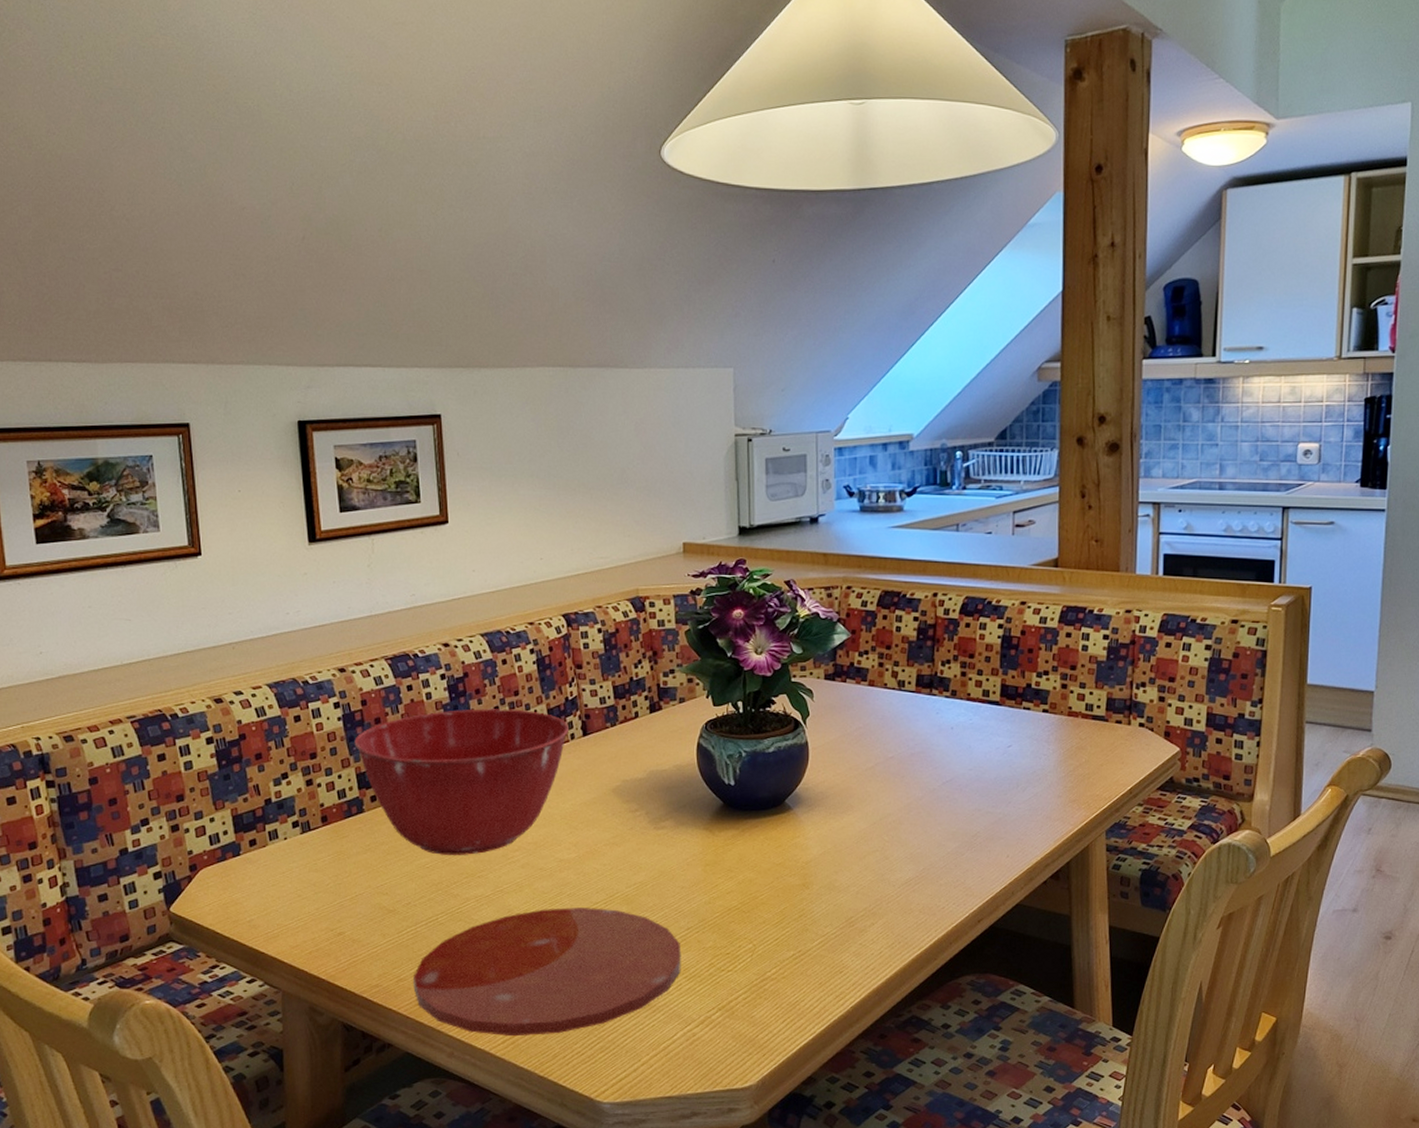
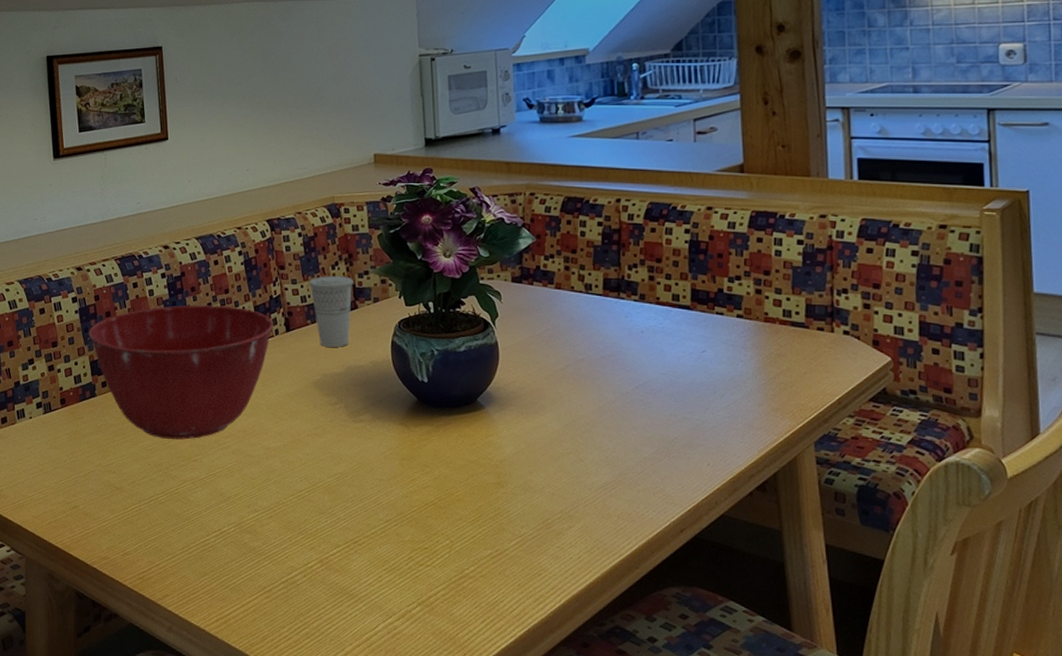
plate: present [413,908,681,1037] -> none [137,494,381,617]
cup: none [609,675,658,751] -> present [309,276,353,347]

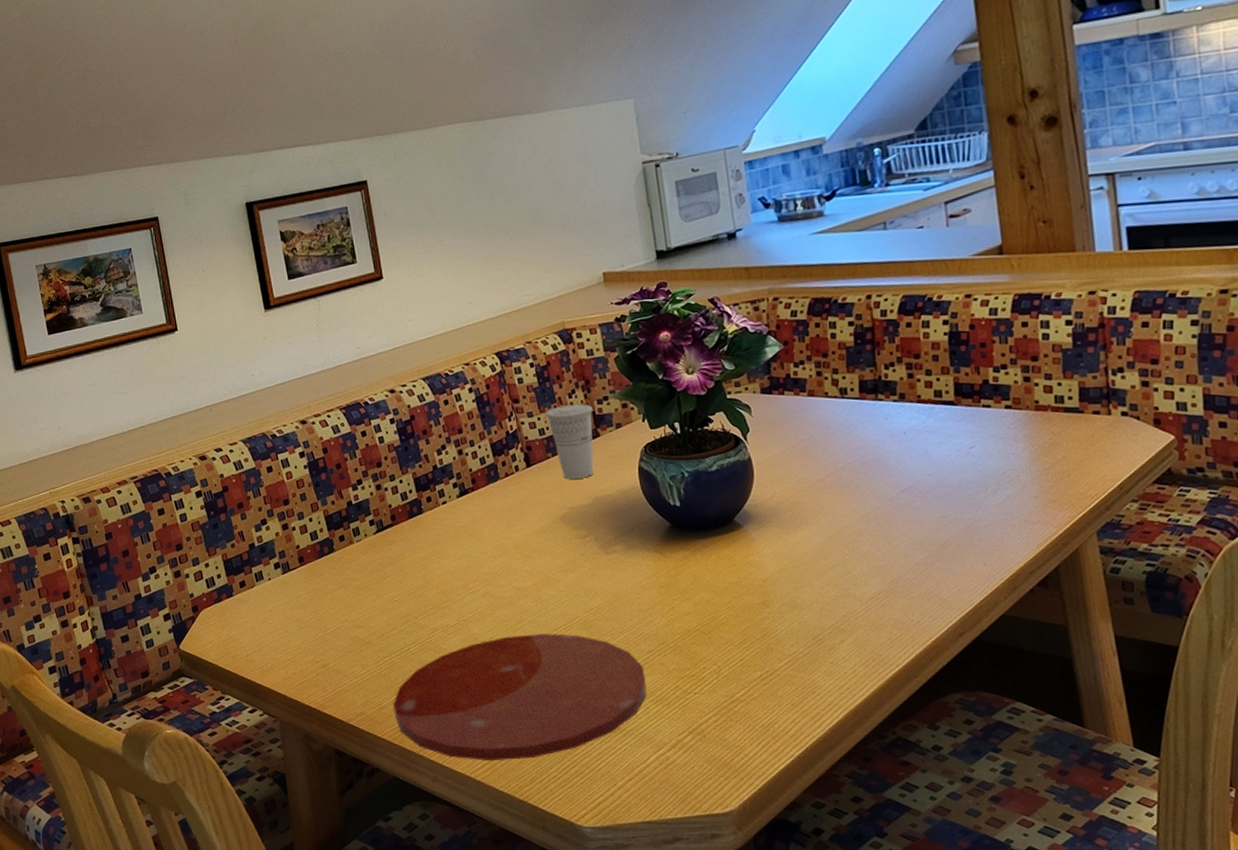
mixing bowl: present [88,305,274,440] -> none [320,446,513,588]
plate: none [137,494,381,617] -> present [393,634,647,761]

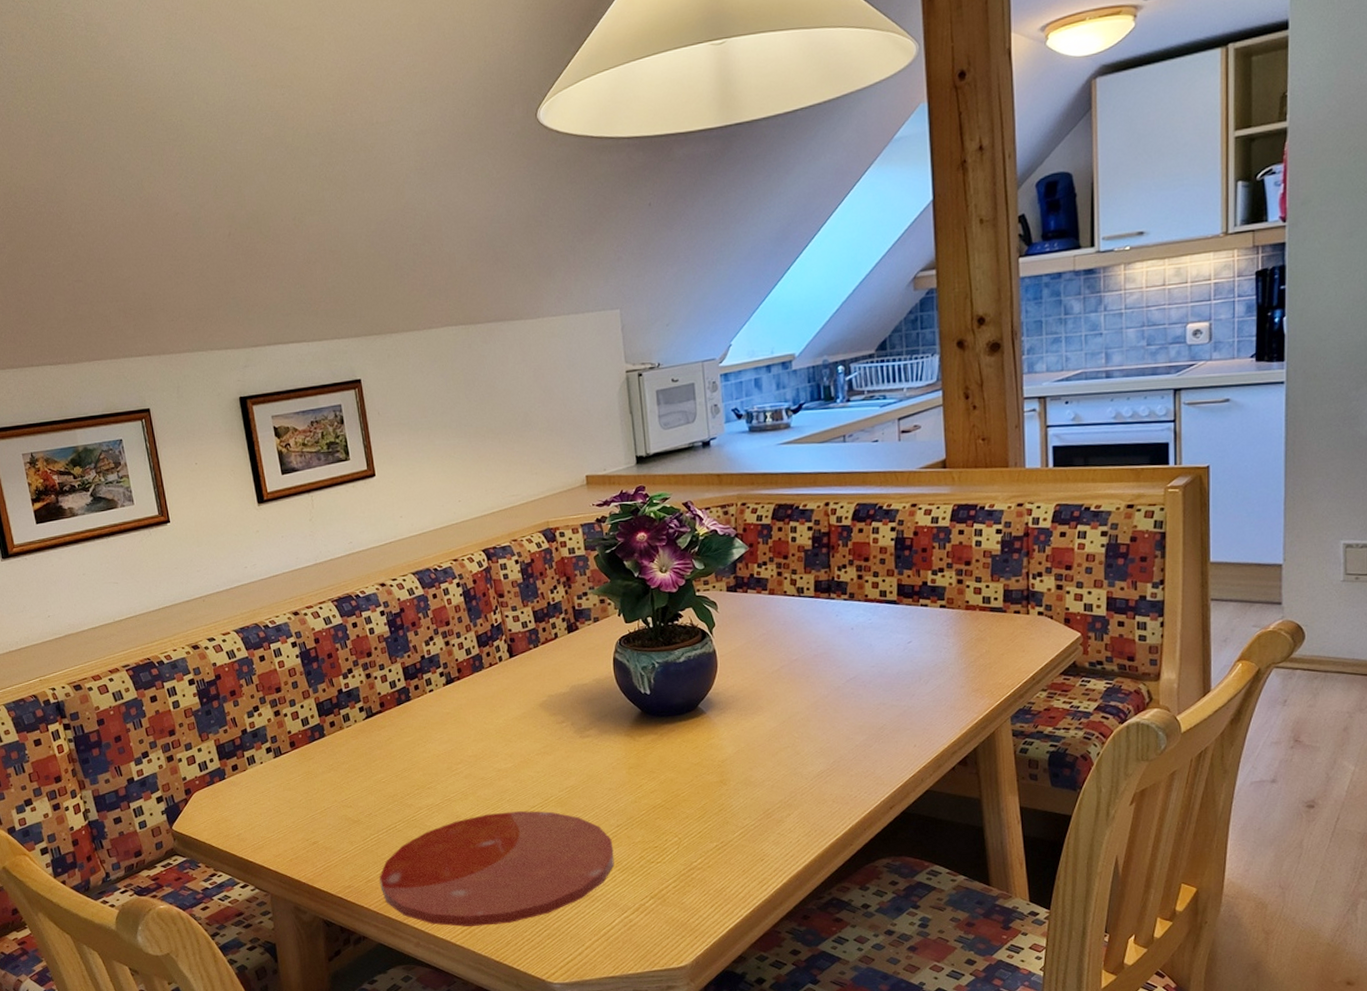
cup: present [546,404,594,479] -> none [529,599,573,669]

